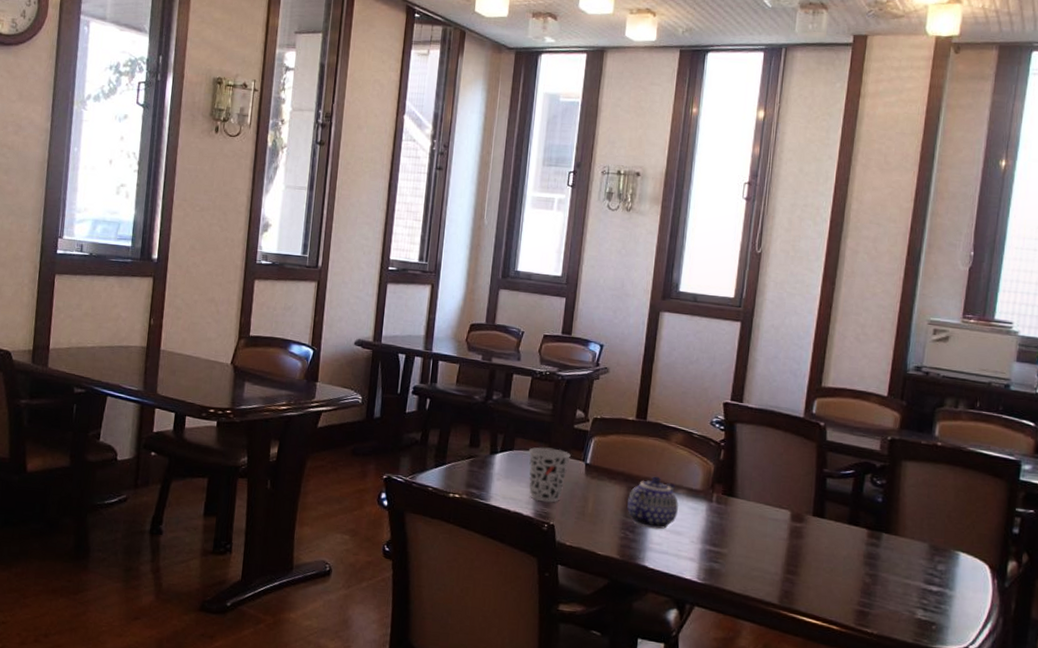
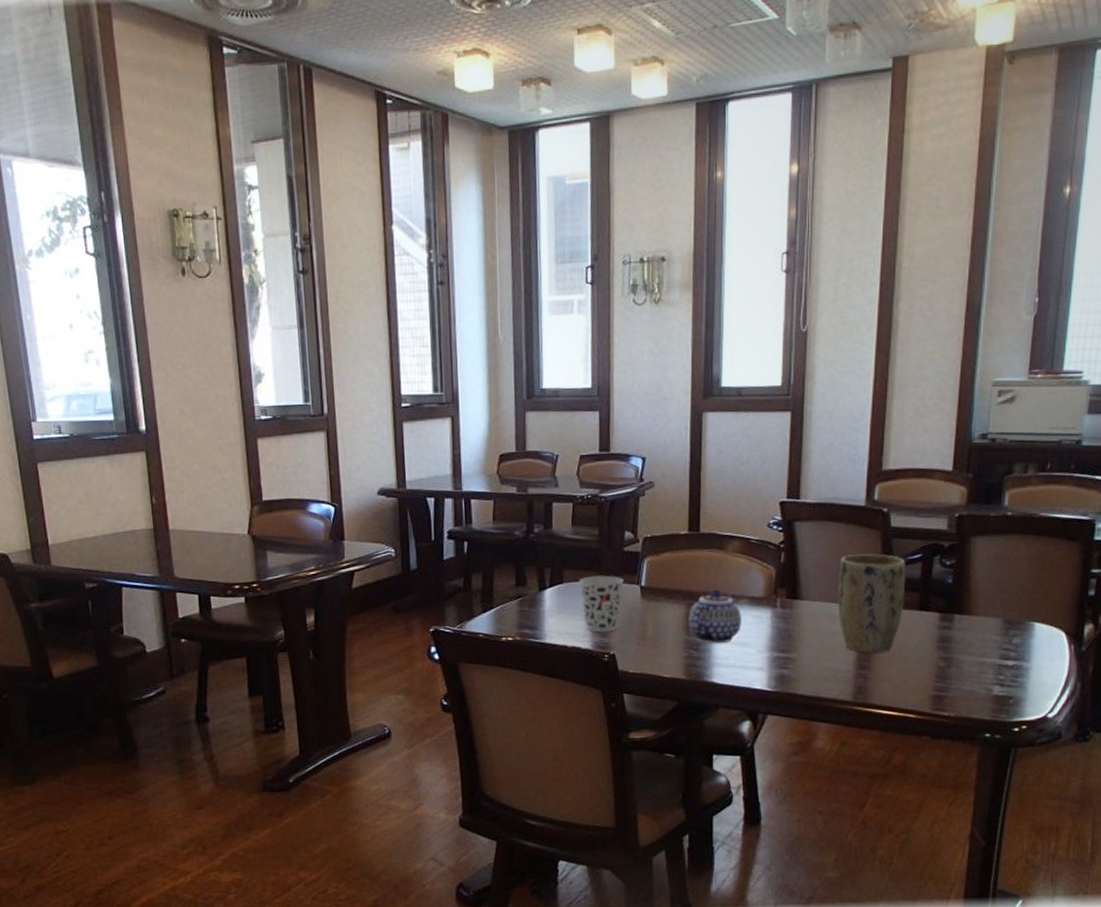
plant pot: none [770,461,839,561] -> present [837,554,906,654]

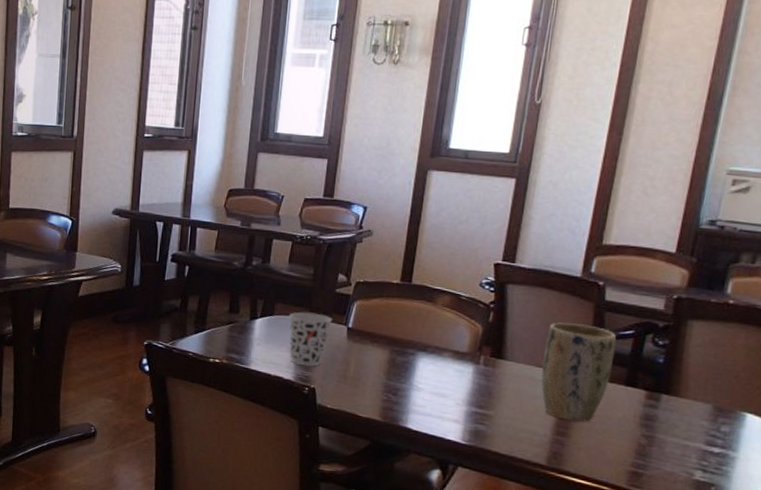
teapot: present [689,589,741,644] -> none [390,339,444,392]

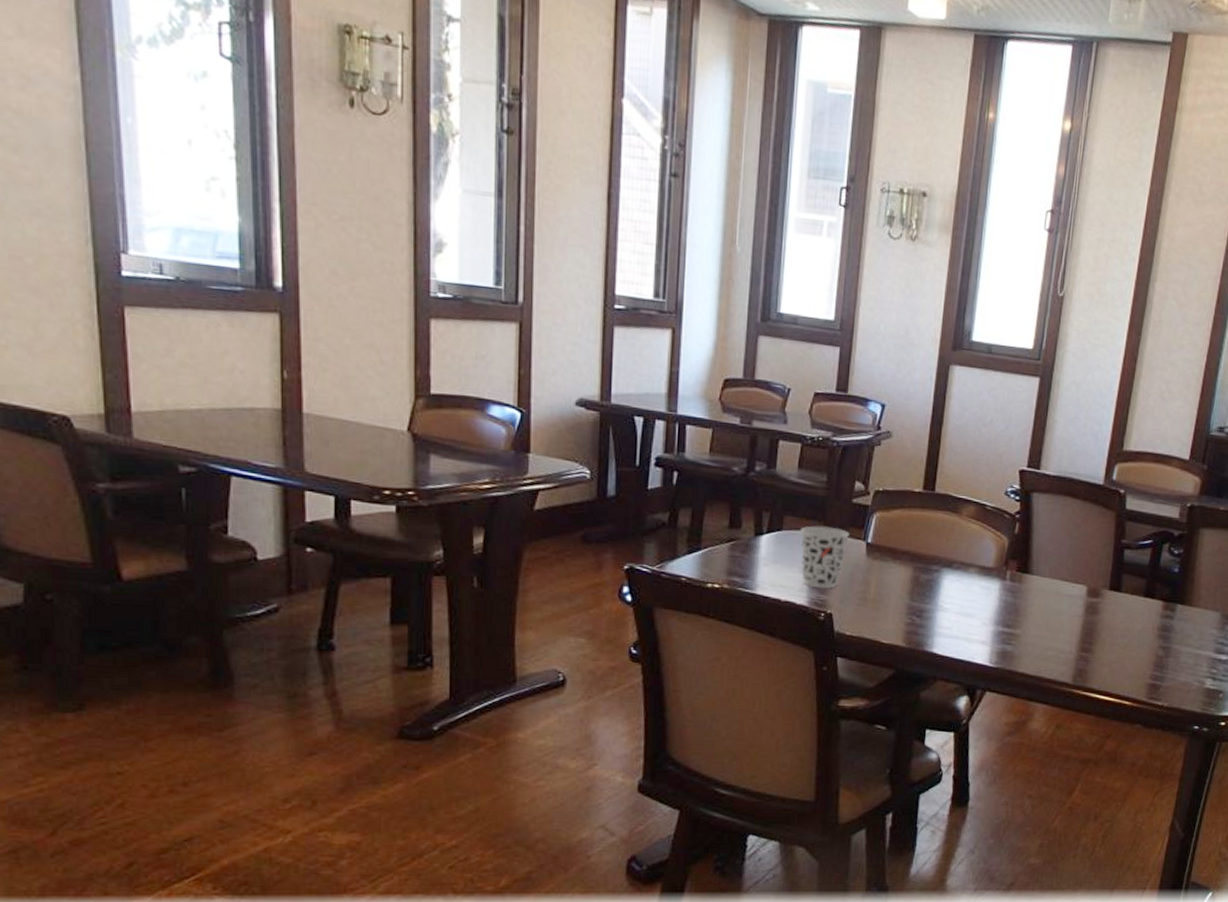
plant pot: present [541,322,617,422] -> none [1066,533,1137,637]

